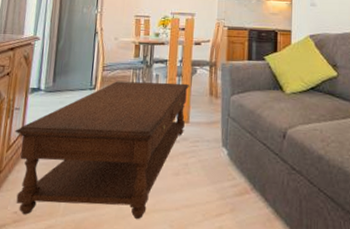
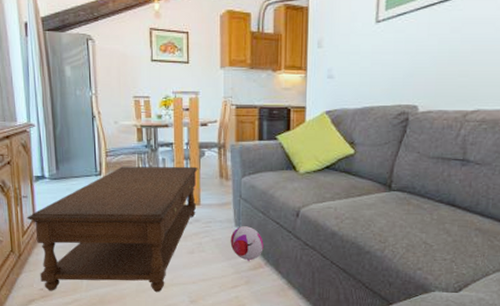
plush toy: none [216,146,250,186] -> present [230,226,264,261]

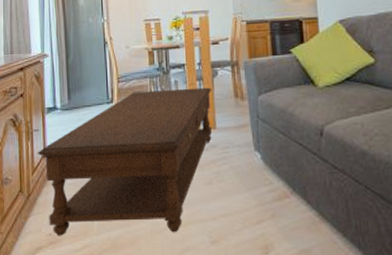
plush toy: present [230,226,264,261] -> none [250,150,288,190]

